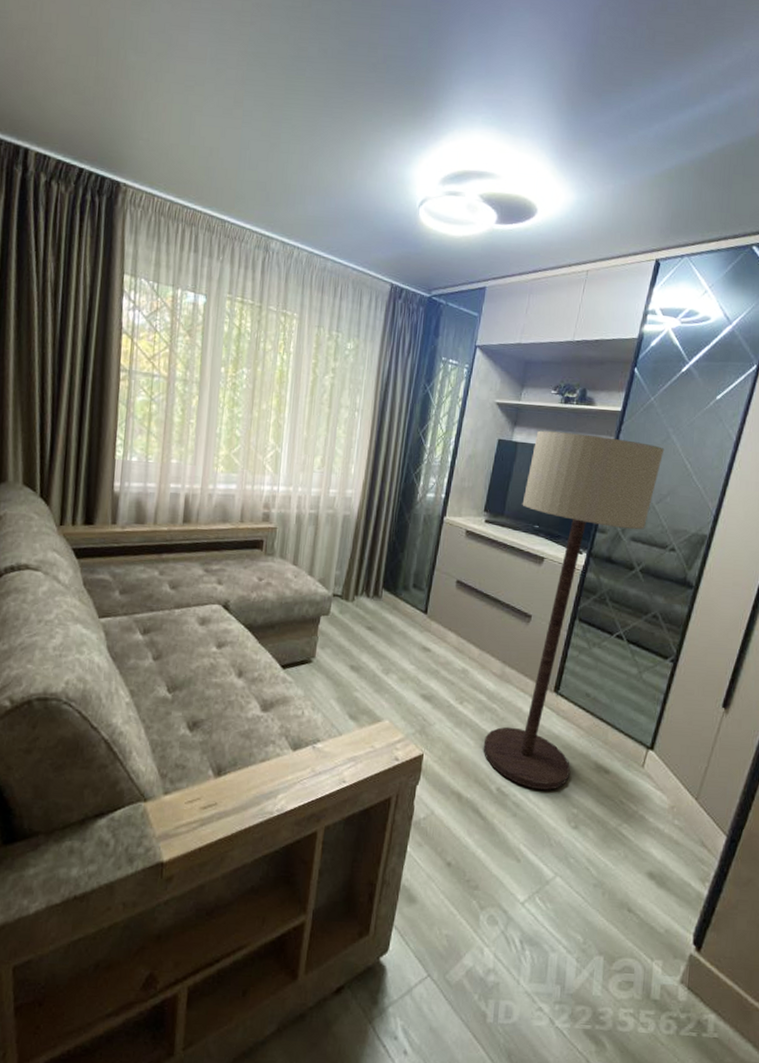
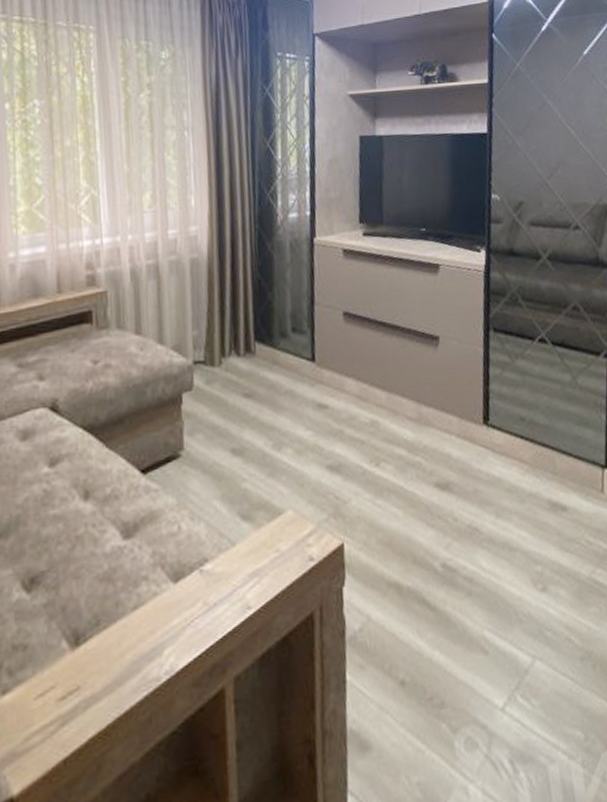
floor lamp: present [483,430,665,790] -> none [401,113,544,554]

